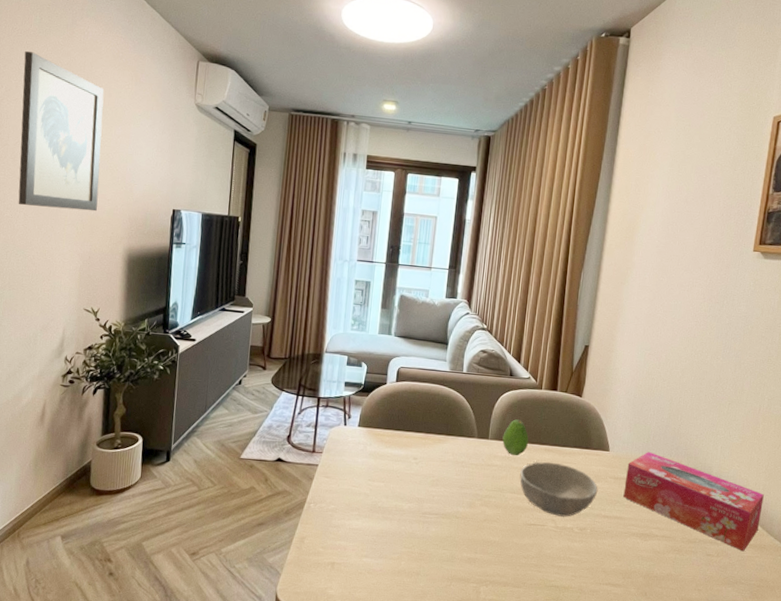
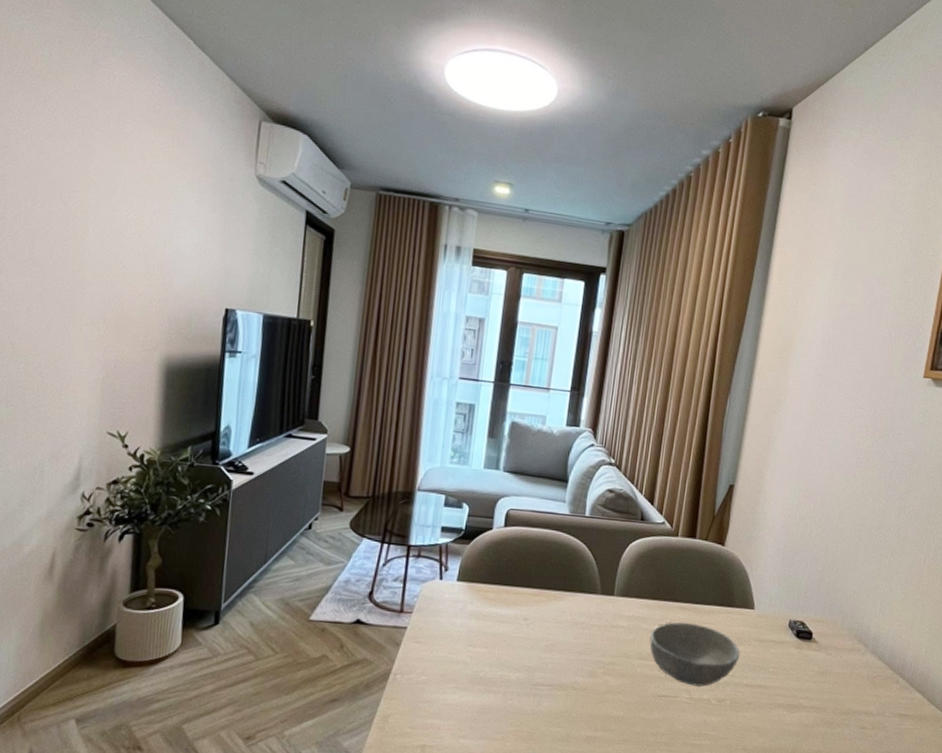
wall art: present [18,51,104,212] -> none [18,97,136,309]
fruit: present [502,419,529,456] -> none [630,572,662,616]
tissue box: present [623,451,764,552] -> none [768,609,926,723]

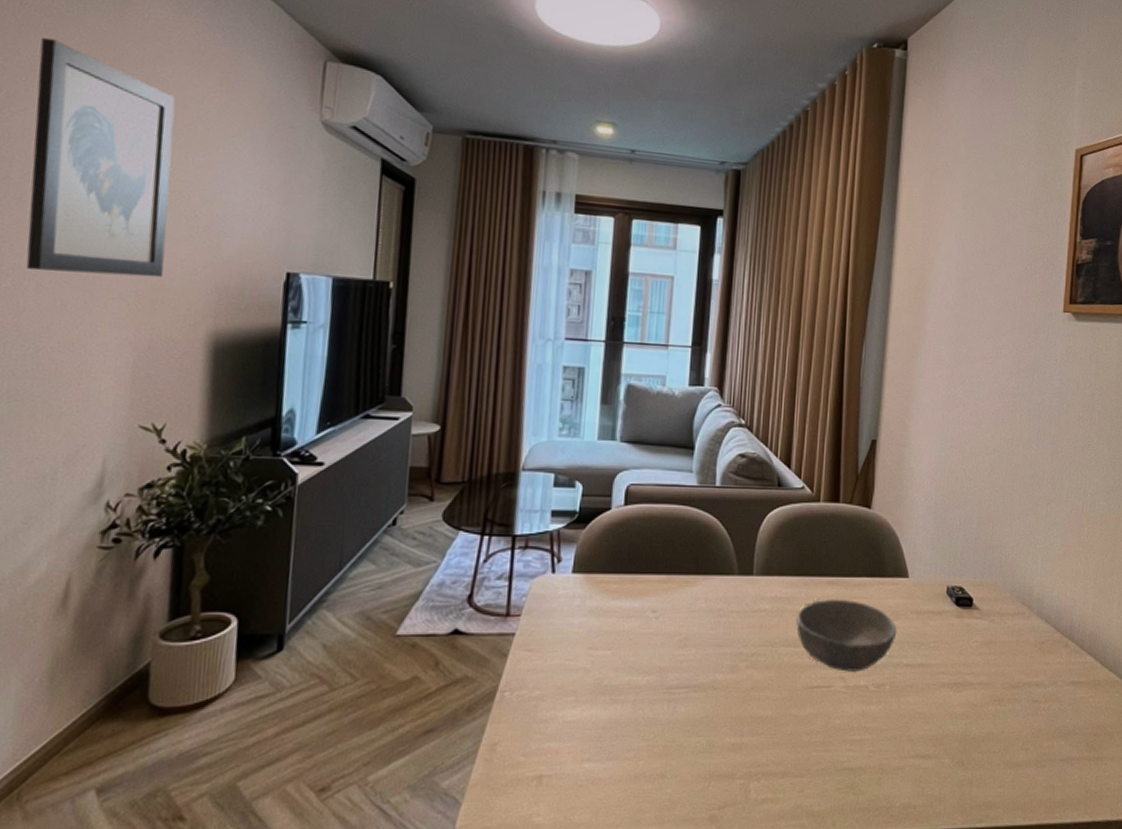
wall art: none [18,97,136,309] -> present [25,38,175,278]

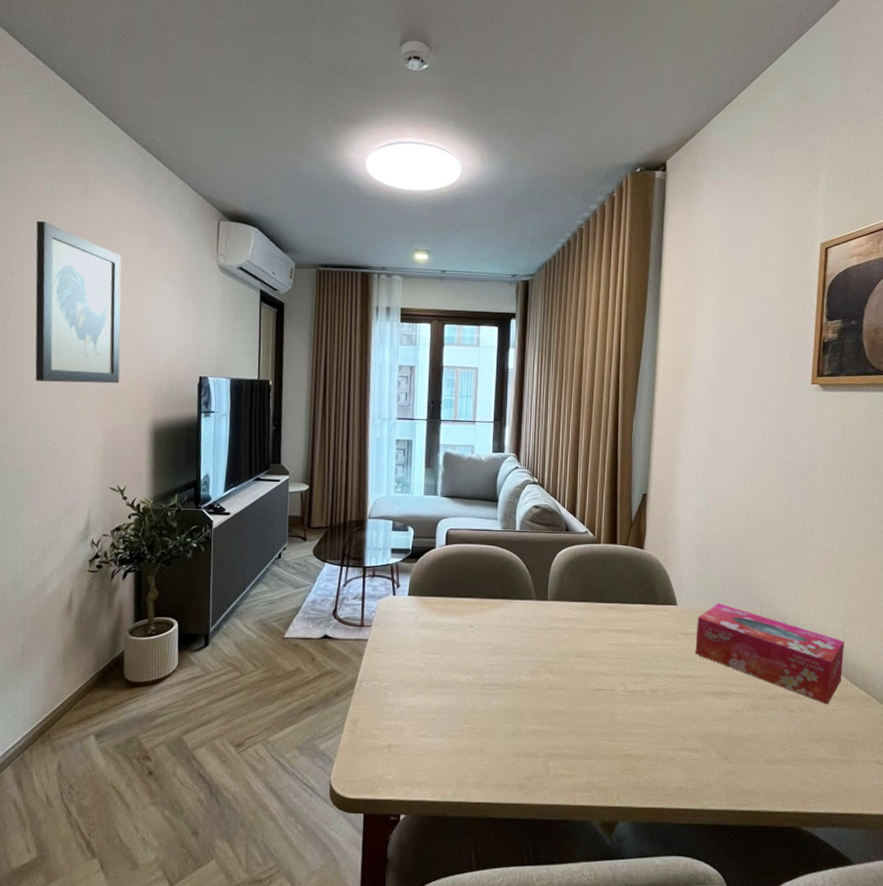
bowl: present [796,599,897,673] -> none [584,620,668,680]
tissue box: none [928,573,1094,692] -> present [695,602,844,705]

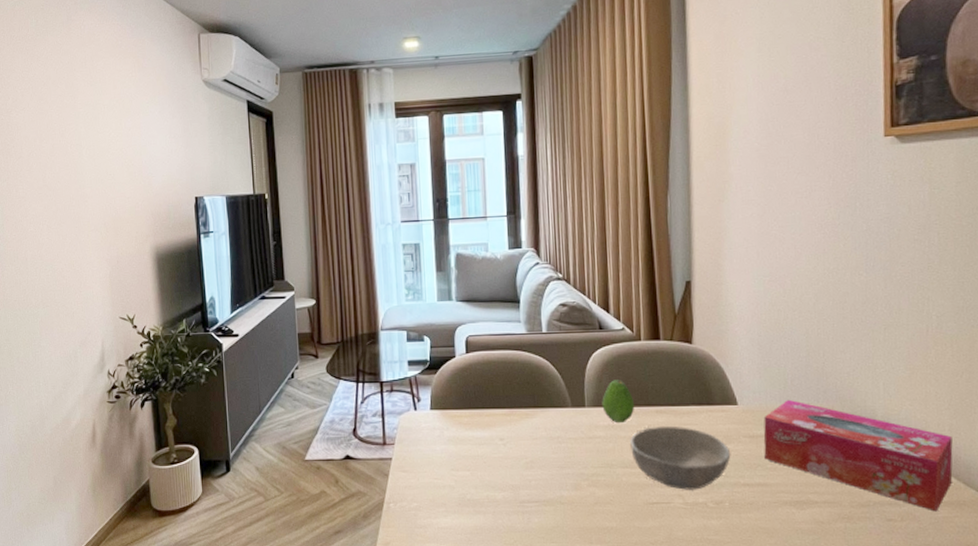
wall art: present [35,221,122,384] -> none [26,57,119,218]
fruit: none [562,577,591,617] -> present [602,380,635,424]
bowl: none [584,620,668,680] -> present [630,425,731,491]

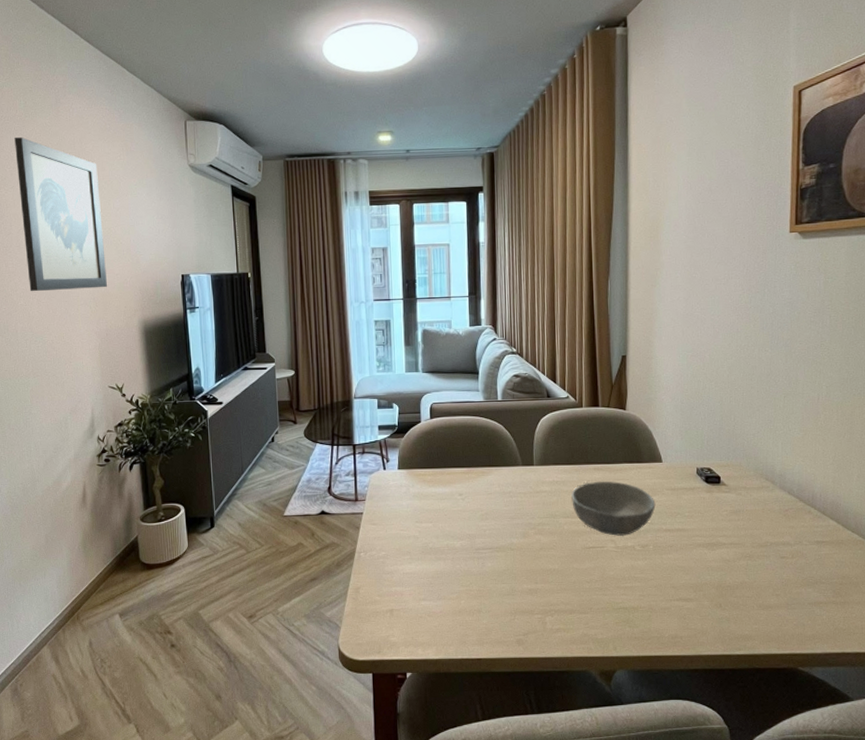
wall art: none [26,57,119,218] -> present [14,137,108,292]
fruit: present [602,380,635,424] -> none [548,441,576,480]
tissue box: present [763,399,953,512] -> none [683,457,835,550]

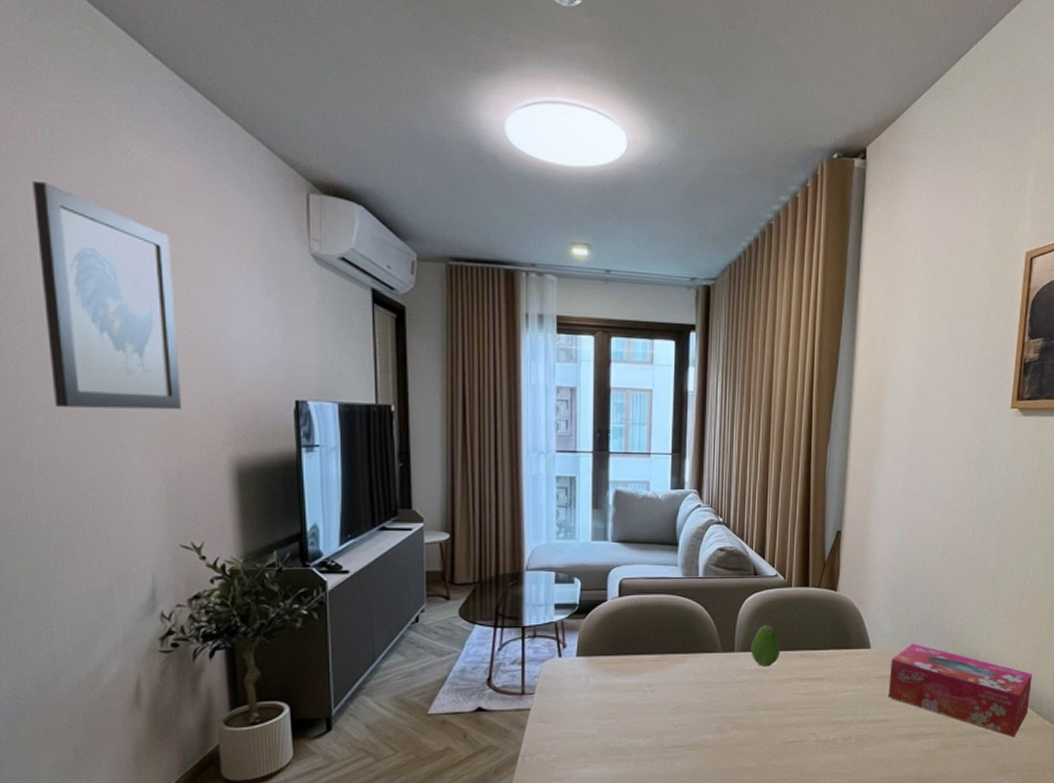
fruit: none [548,441,576,480] -> present [751,625,781,668]
bowl: present [571,481,656,537] -> none [774,668,861,729]
tissue box: none [683,457,835,550] -> present [888,643,1032,737]

